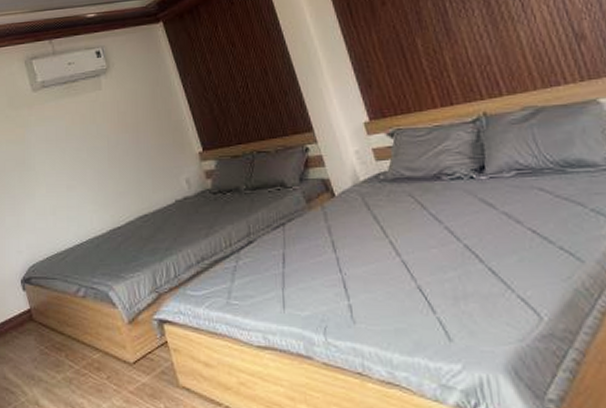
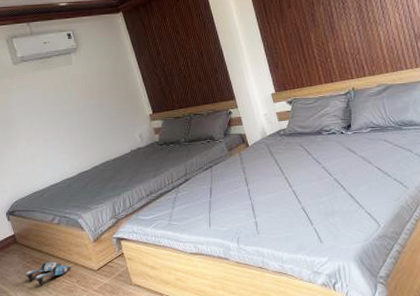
slippers: none [42,348,100,381] -> present [25,261,72,286]

